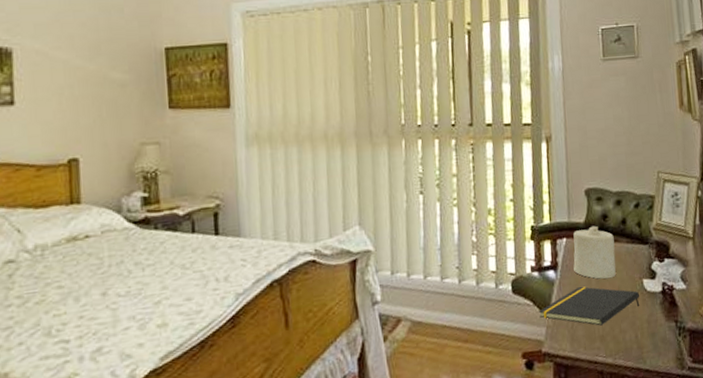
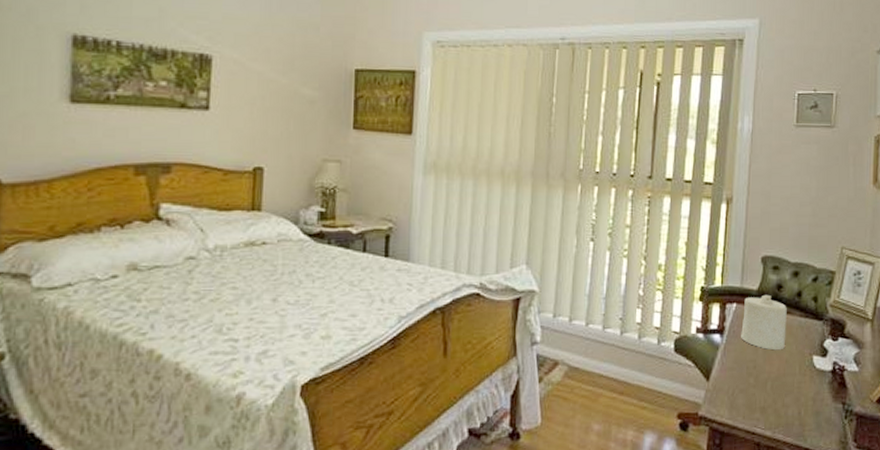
notepad: present [538,286,640,326] -> none [699,354,808,397]

